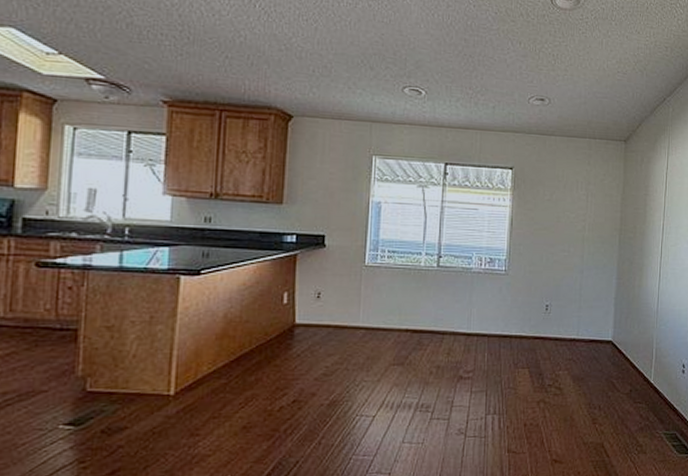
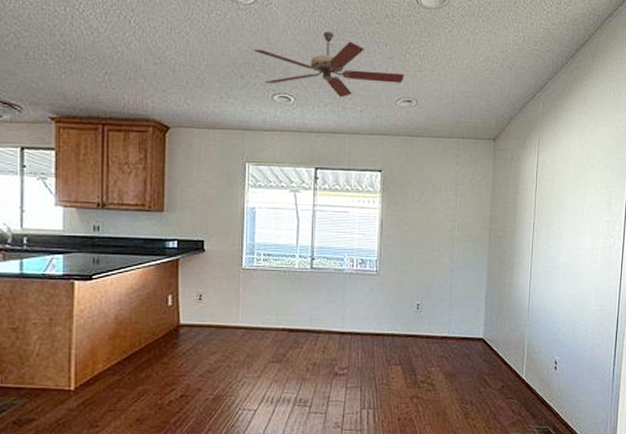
ceiling fan: none [385,26,538,93] -> present [254,31,405,98]

